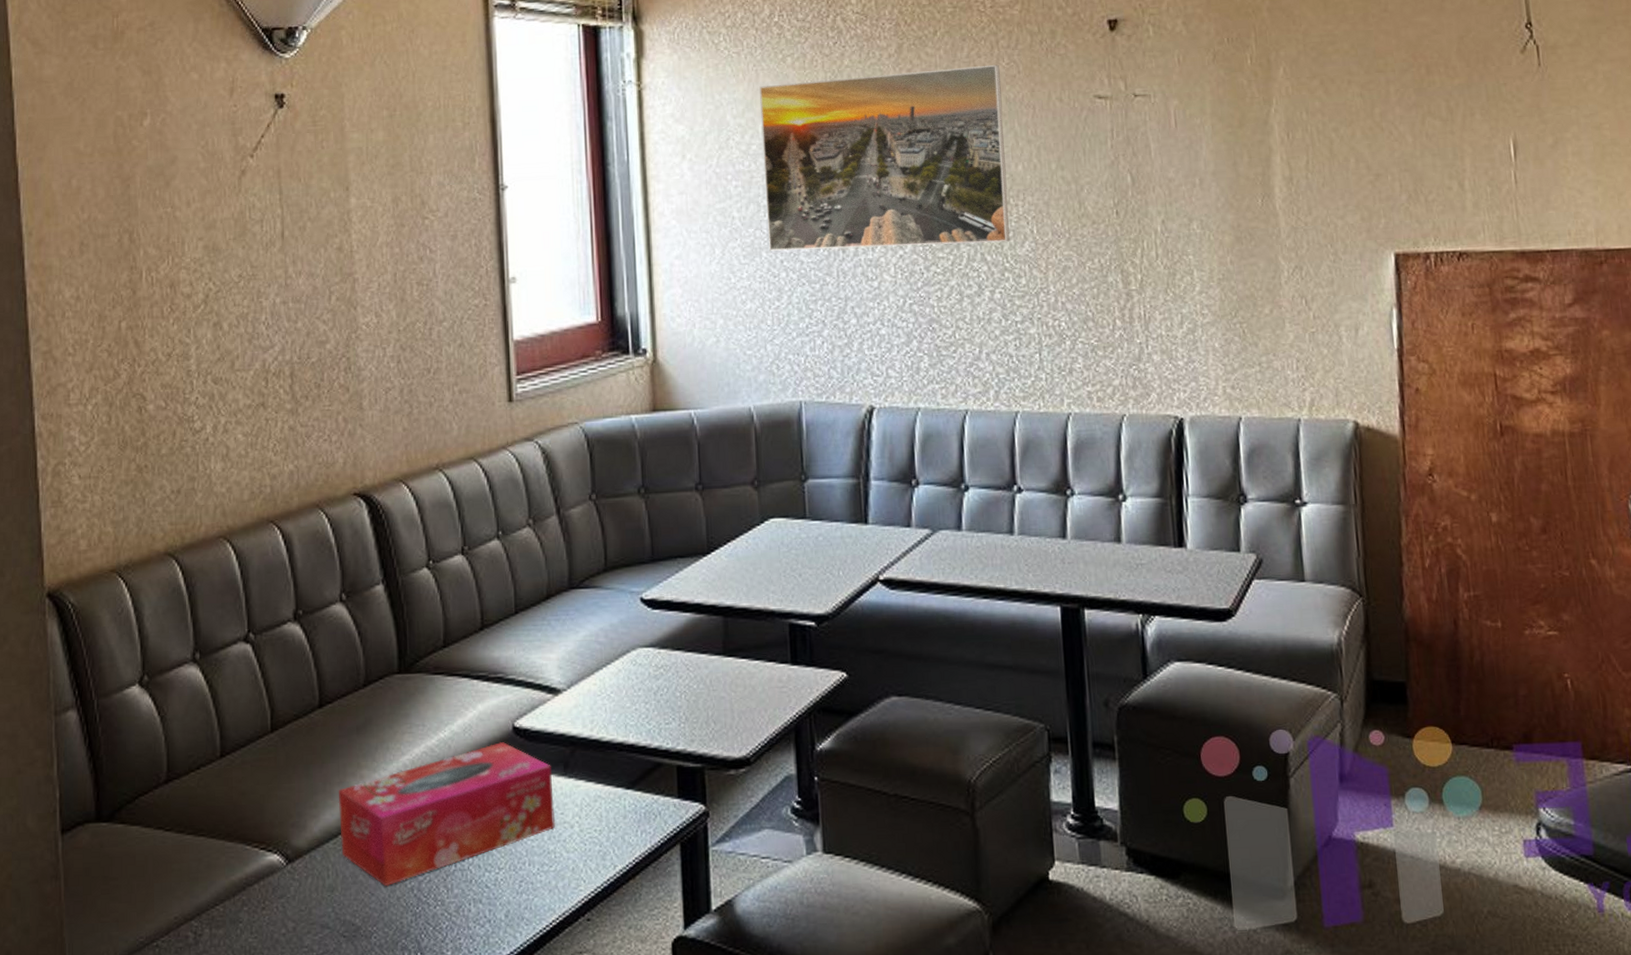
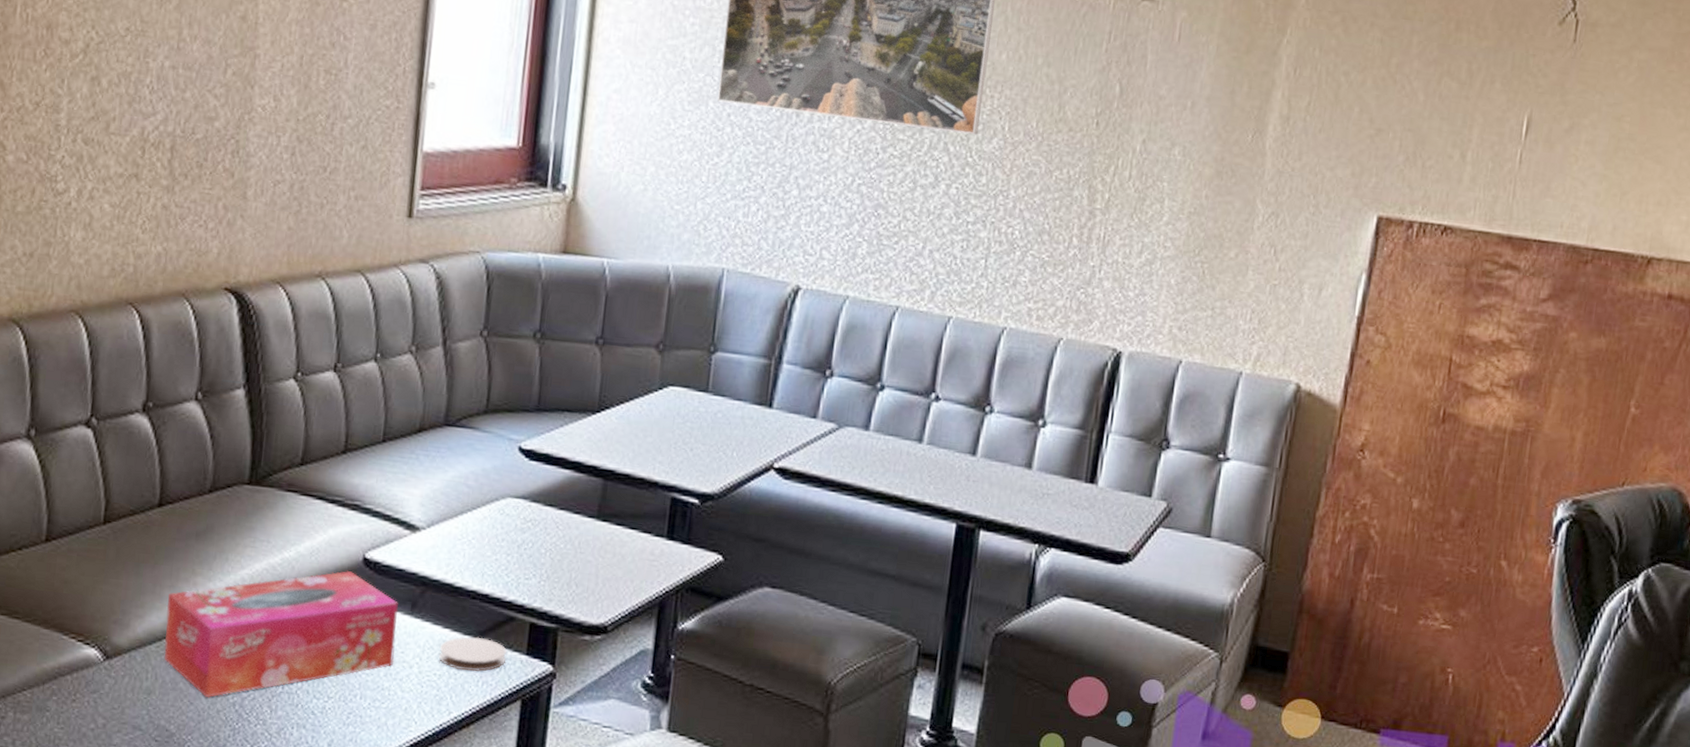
coaster: none [596,787,659,823] -> present [439,637,507,672]

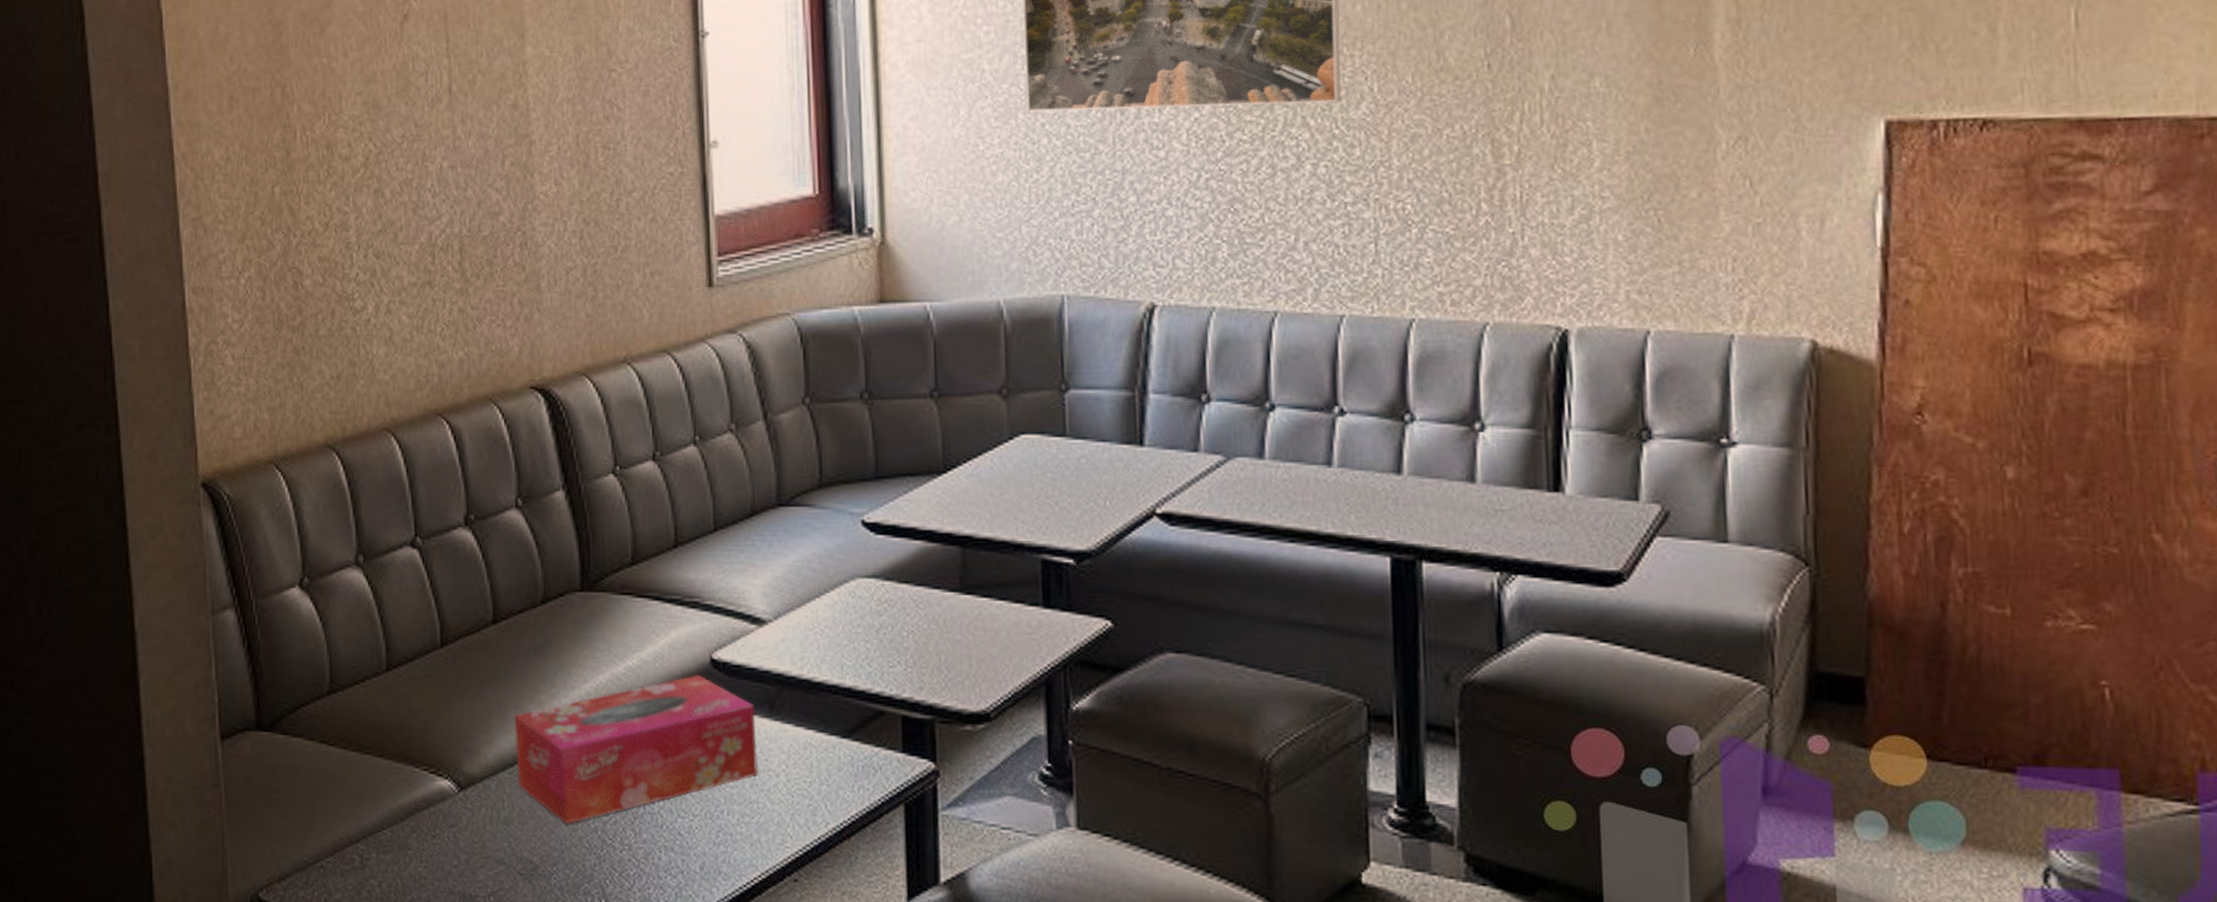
coaster: present [439,637,507,672] -> none [805,736,880,776]

